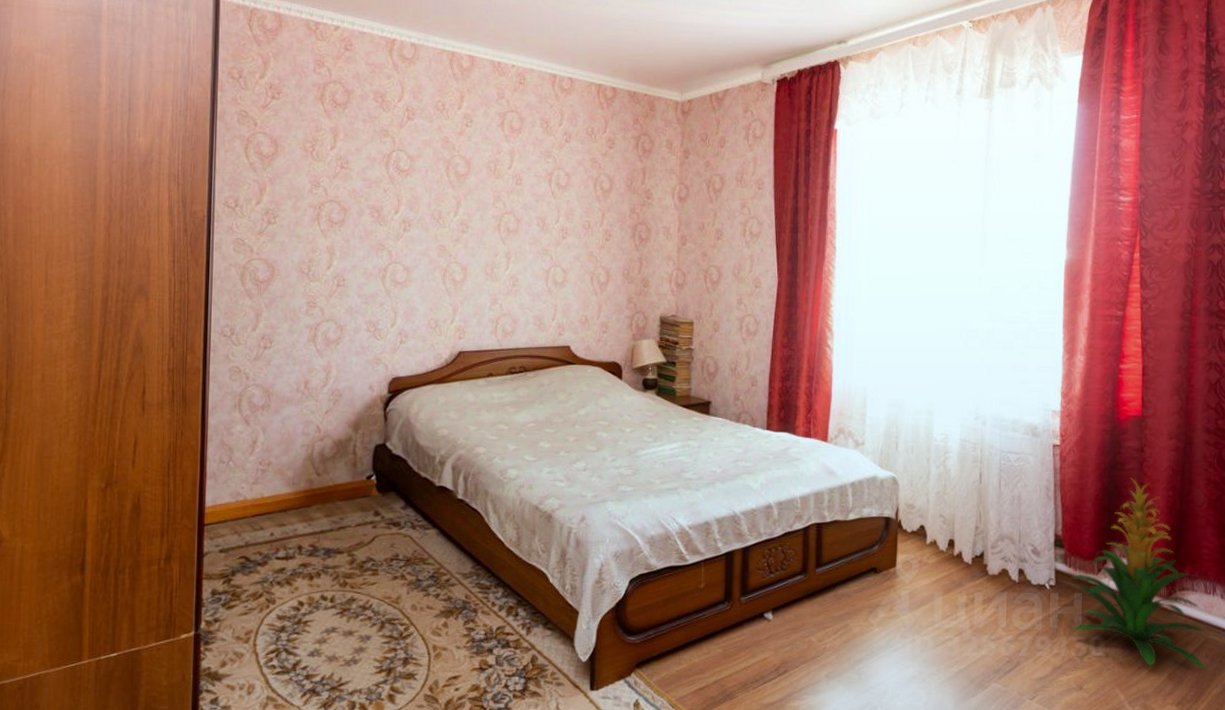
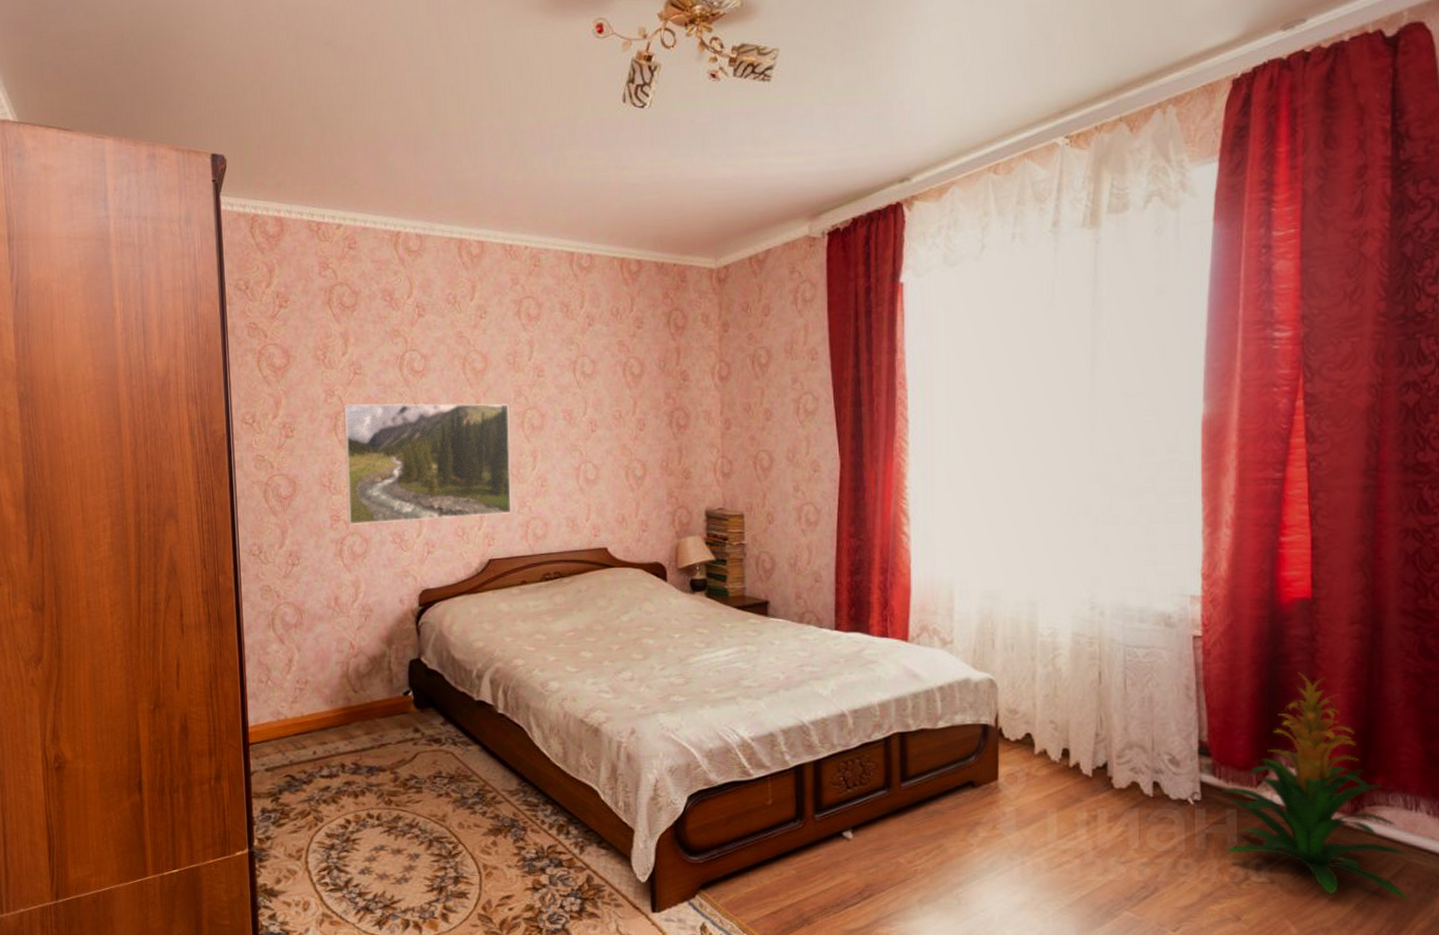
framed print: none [323,195,488,312] -> present [343,403,512,525]

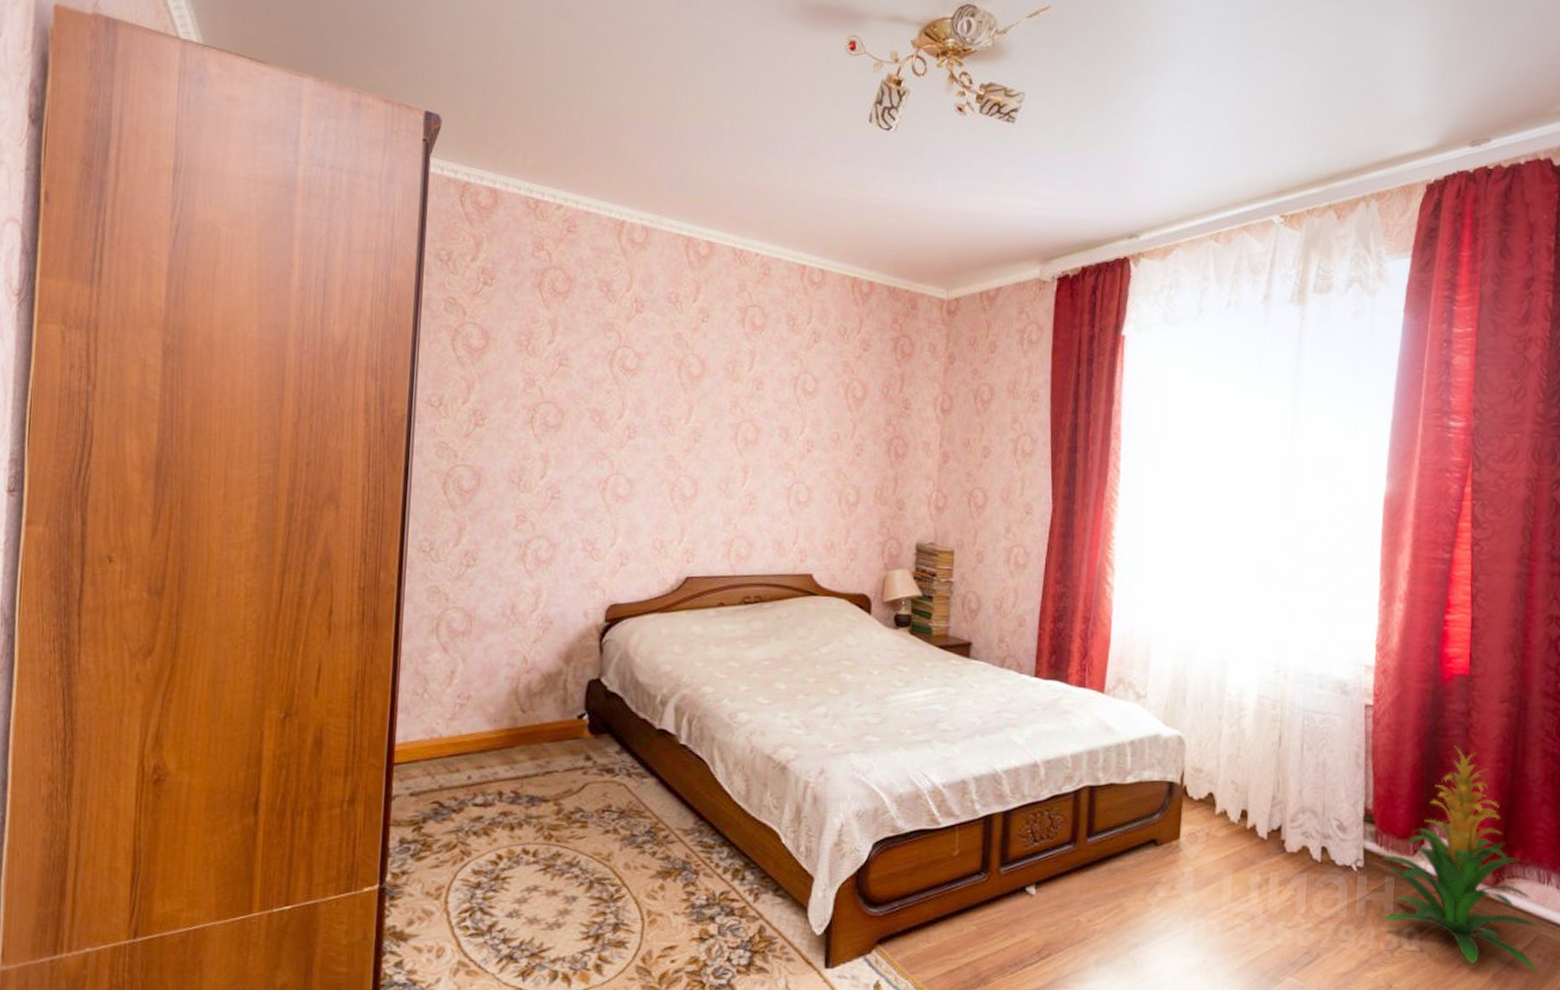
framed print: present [343,403,512,525] -> none [534,396,723,531]

